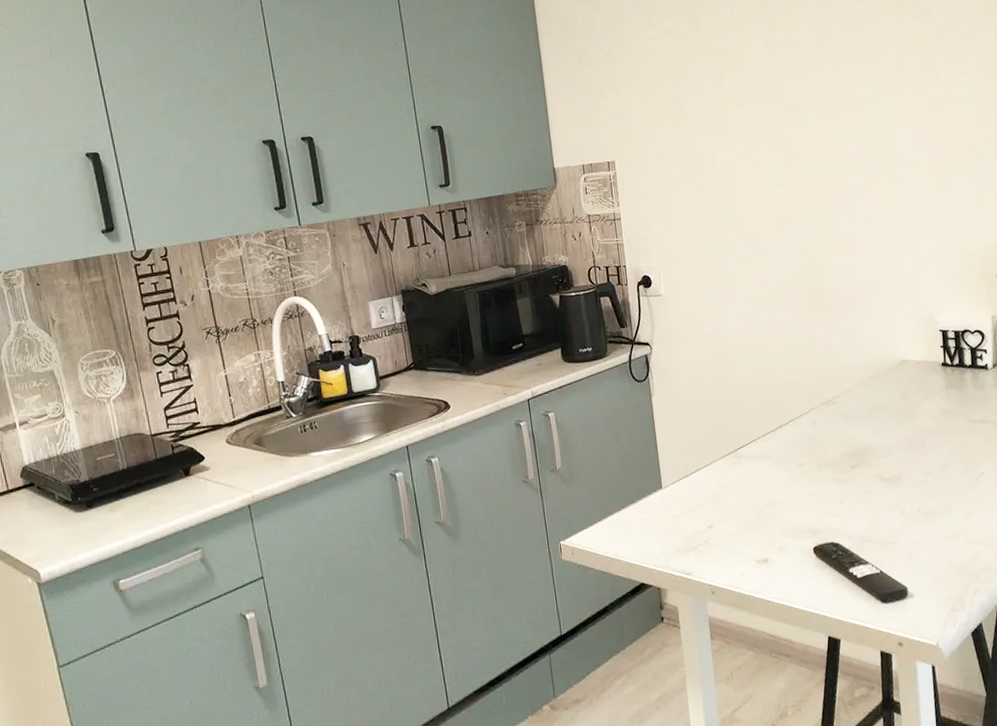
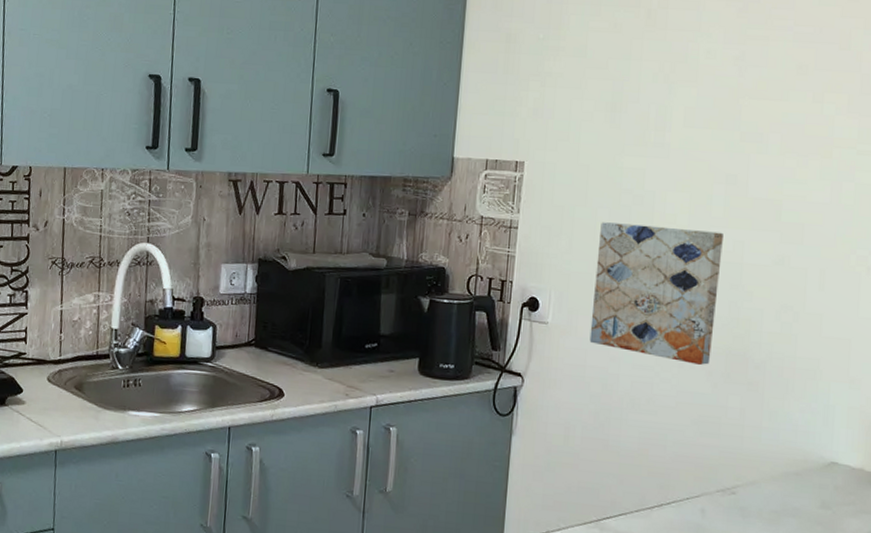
wall art: none [688,191,796,305] -> present [589,222,723,366]

